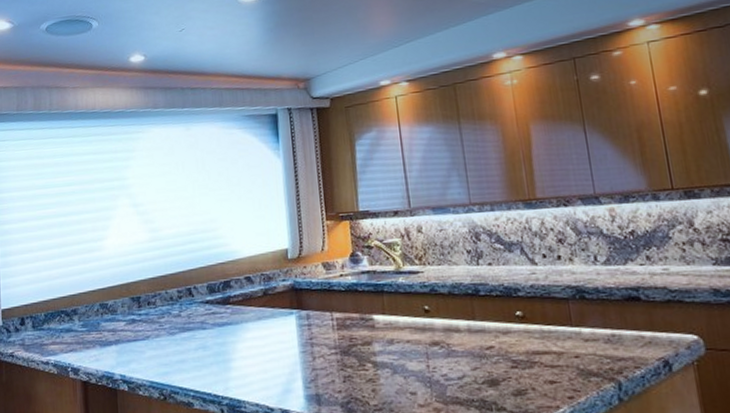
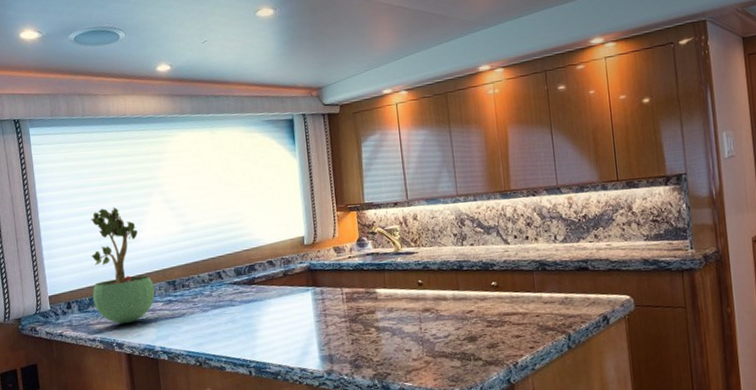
potted plant: none [48,211,117,346] -> present [91,207,155,324]

